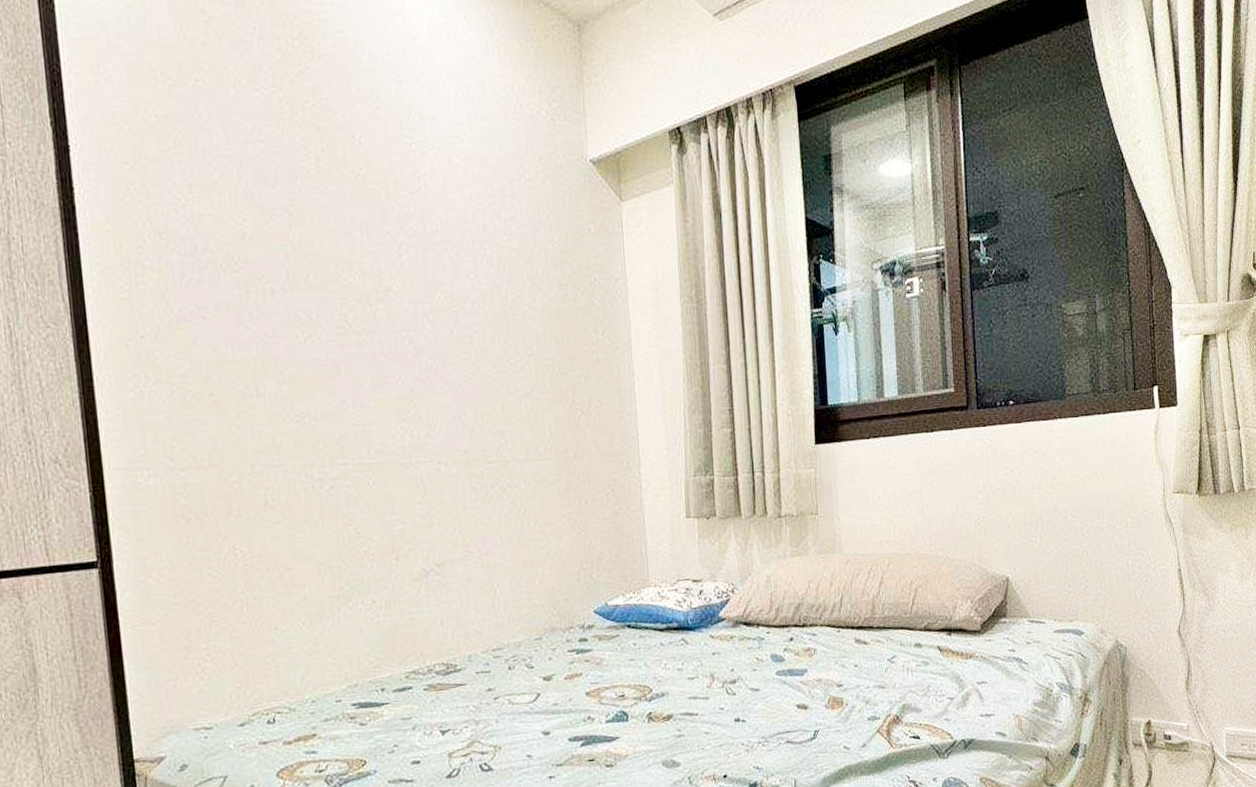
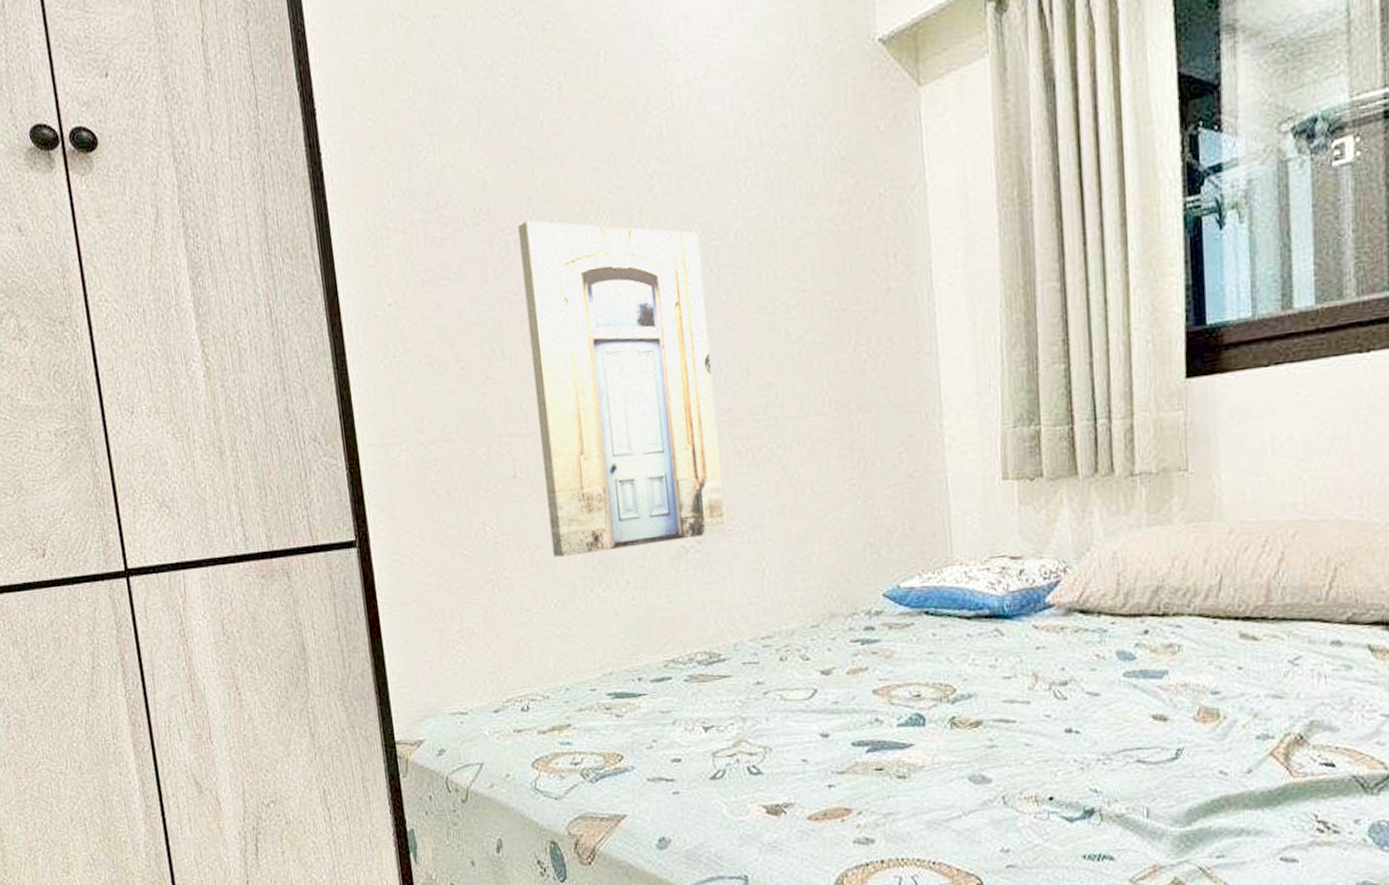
wall art: none [275,273,462,579] -> present [518,220,726,557]

